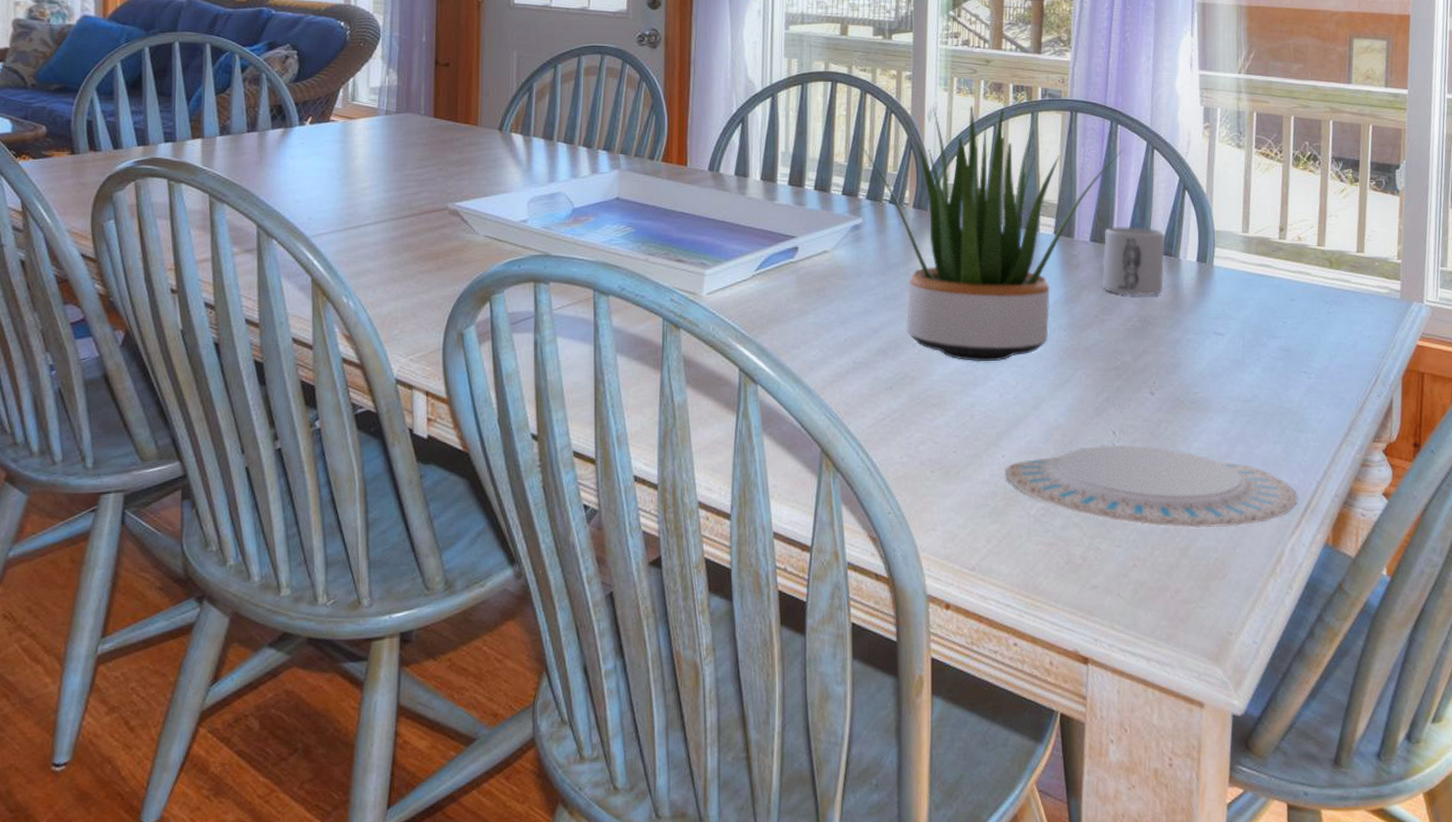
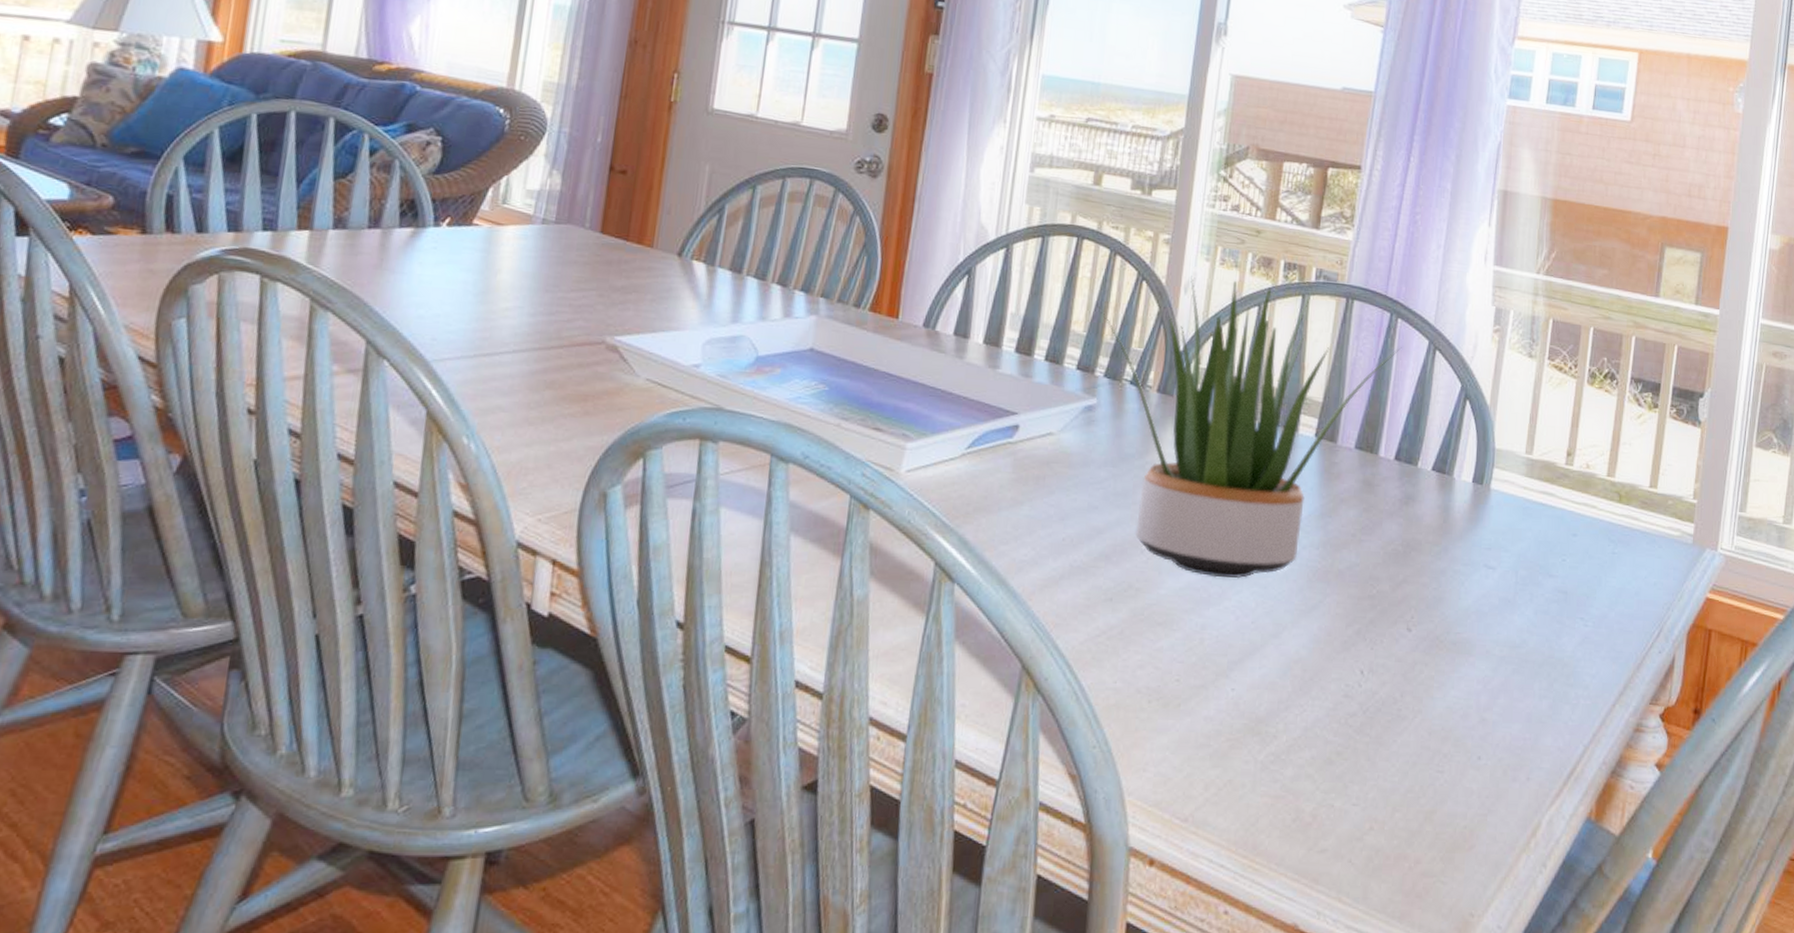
plate: present [1005,444,1297,528] -> none [1233,686,1560,792]
mug: present [1103,227,1165,296] -> none [1365,434,1440,517]

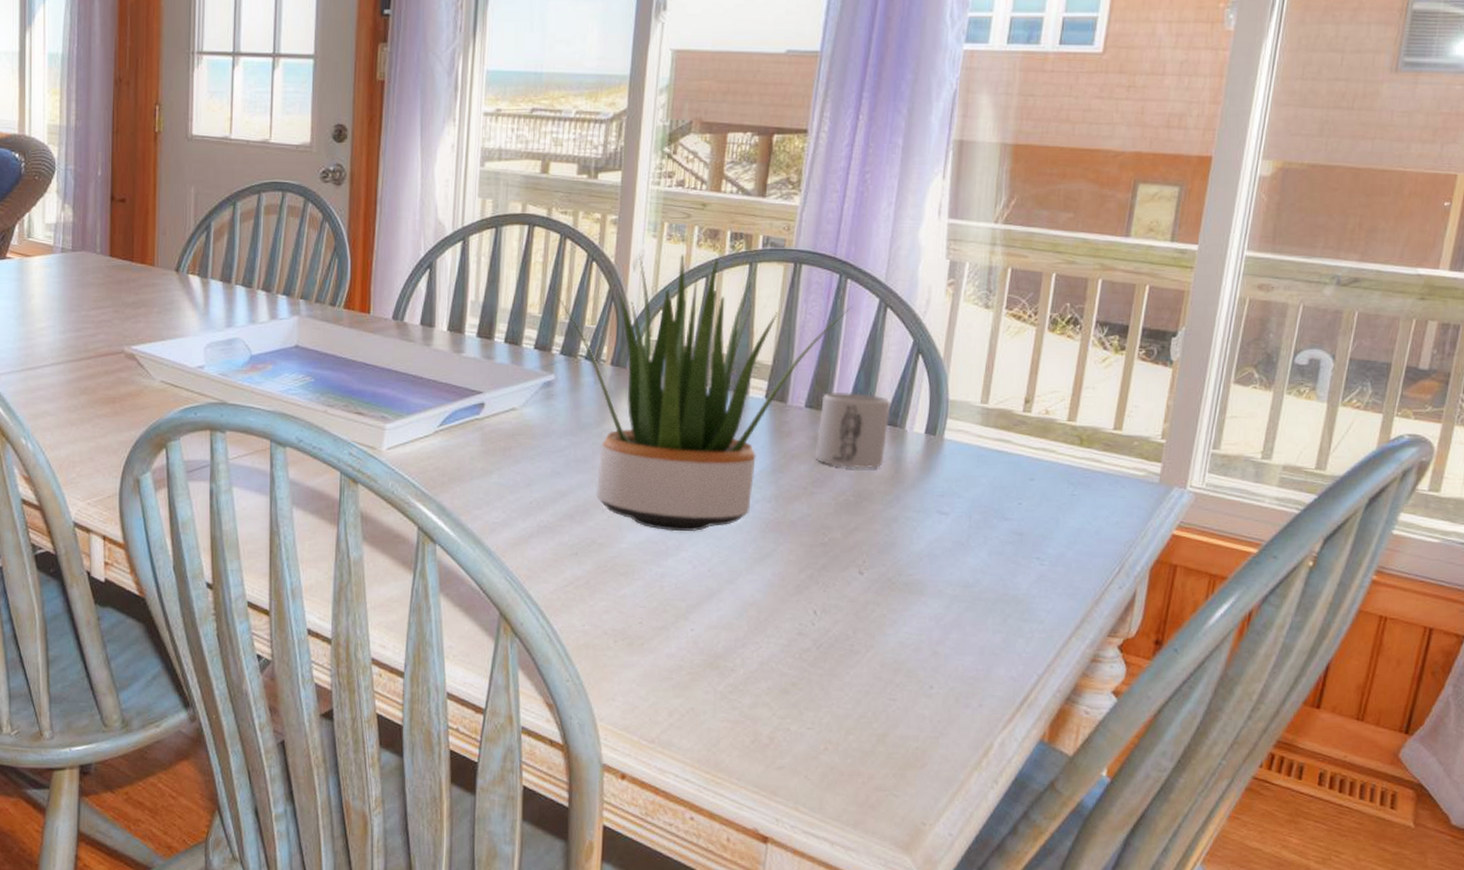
mug: none [1365,434,1440,517] -> present [815,392,891,469]

